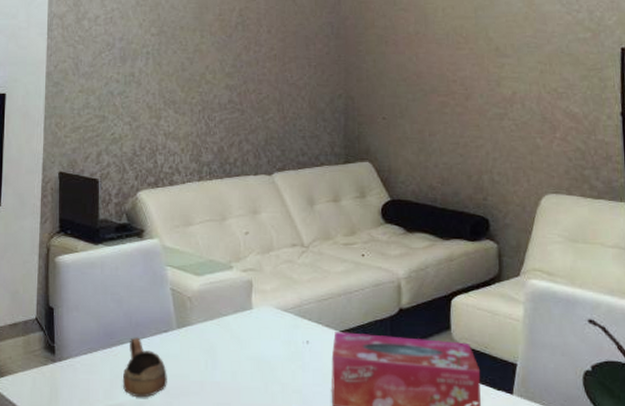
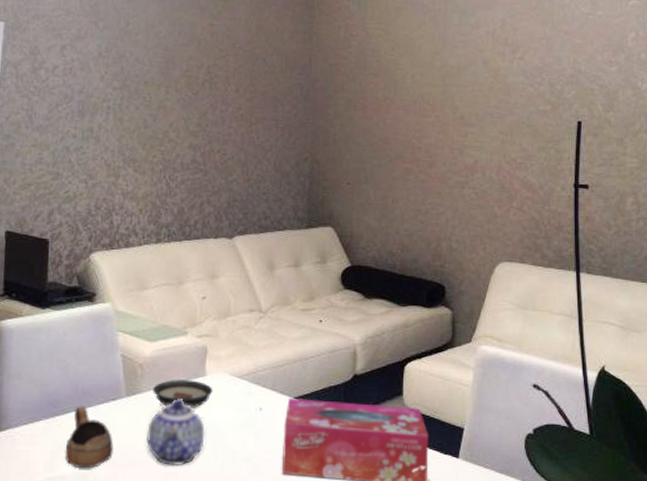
teapot: none [199,330,255,396] -> present [146,397,205,465]
saucer: none [202,313,260,341] -> present [153,380,213,408]

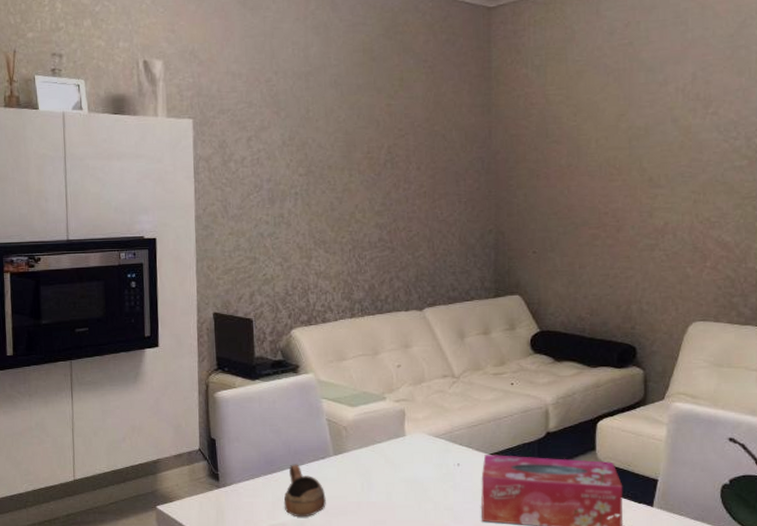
teapot: present [146,397,205,465] -> none [355,455,408,514]
saucer: present [153,380,213,408] -> none [358,440,413,465]

